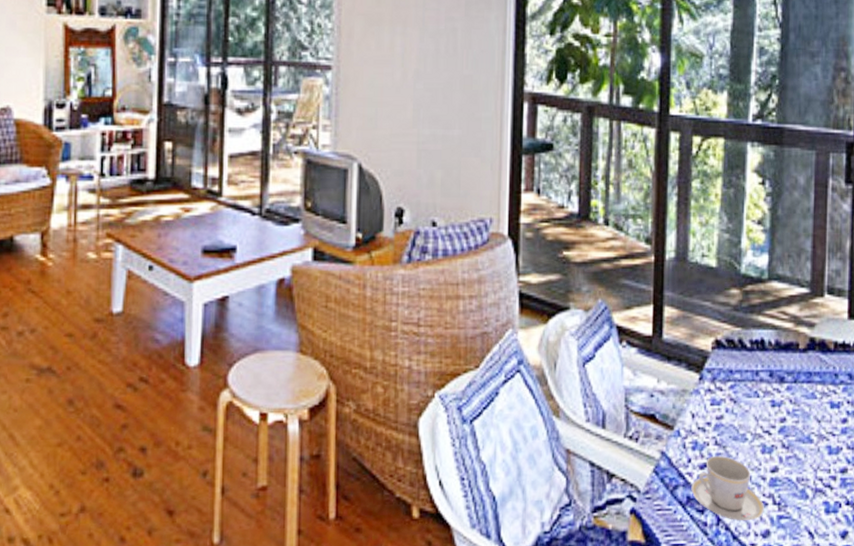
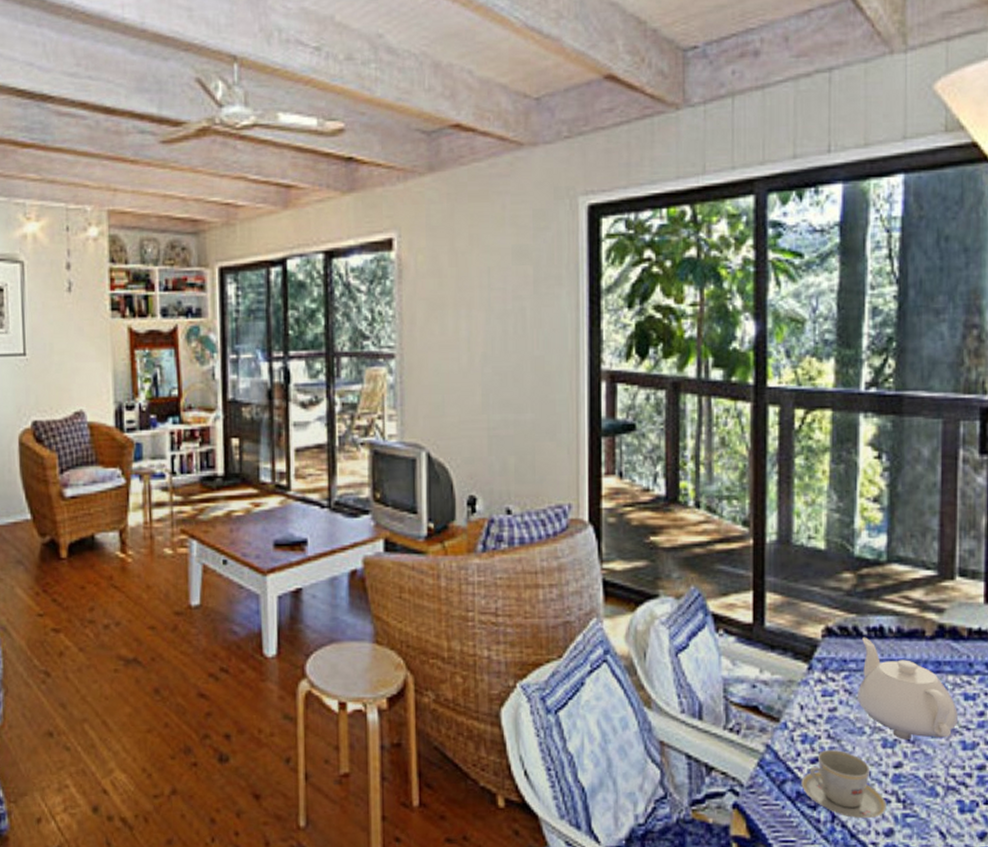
teapot: none [740,349,826,445] -> present [856,637,959,740]

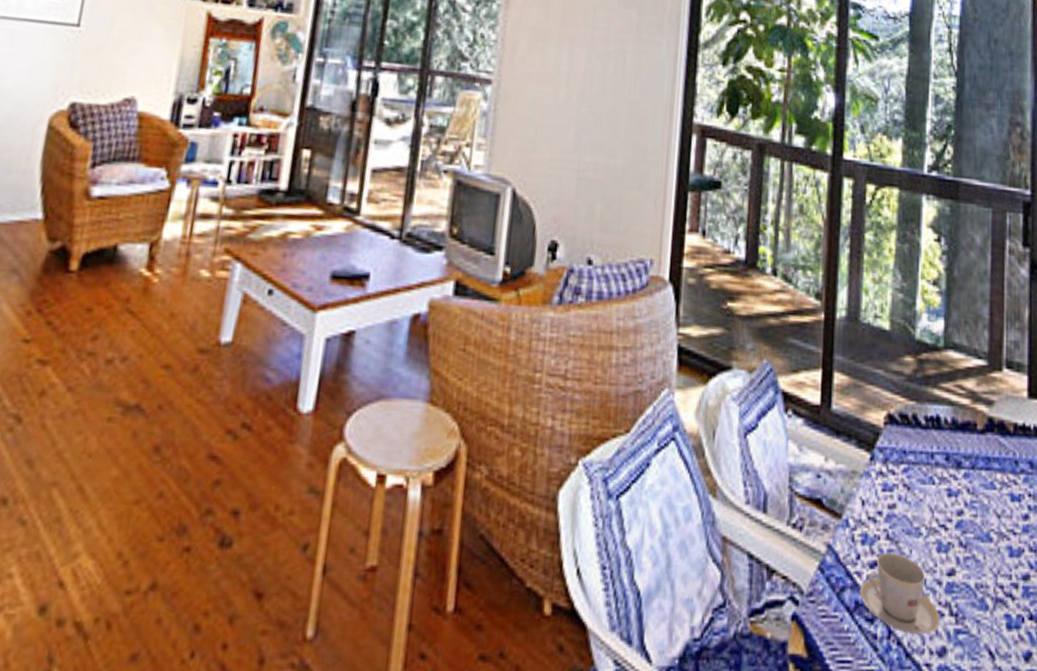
teapot: present [856,637,959,740] -> none [914,426,1006,543]

